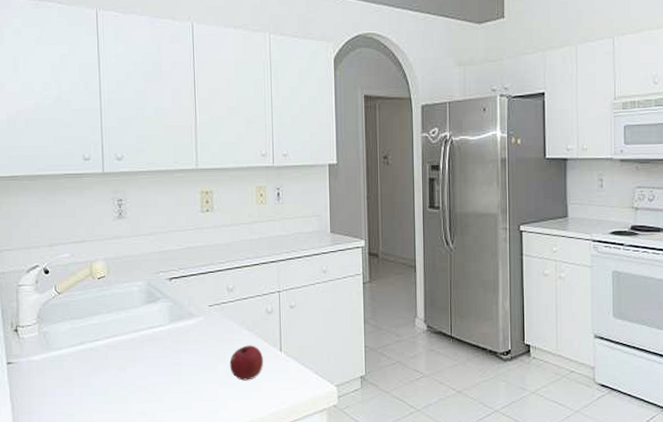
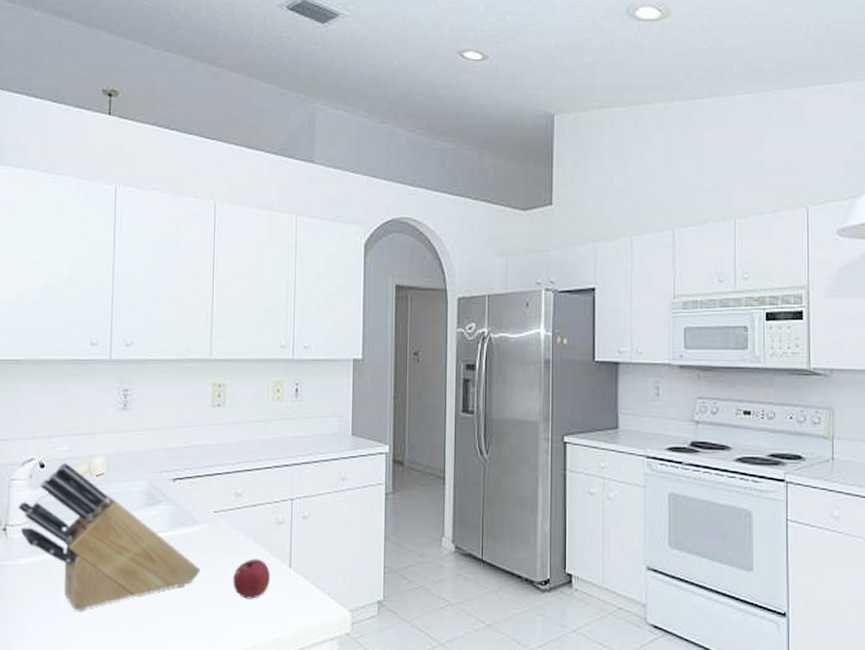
knife block: none [26,267,200,399] -> present [18,462,201,611]

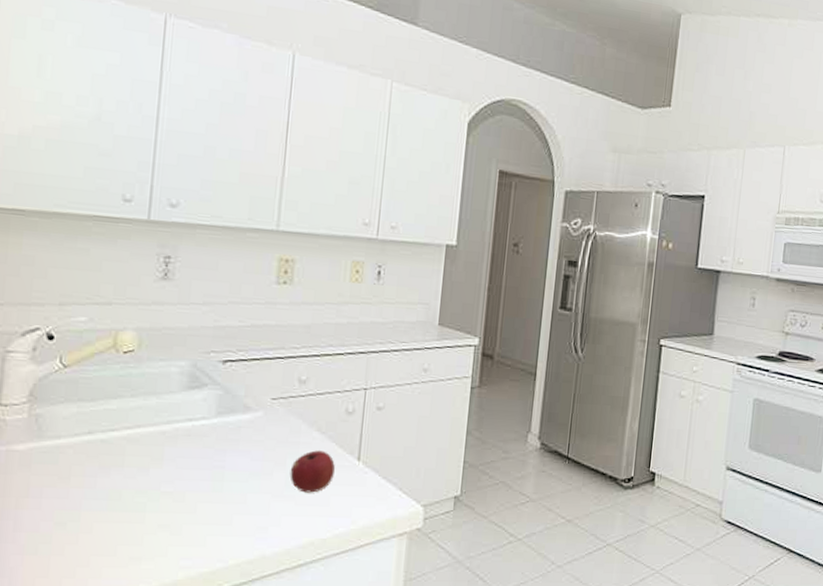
knife block: present [18,462,201,611] -> none [14,334,252,505]

